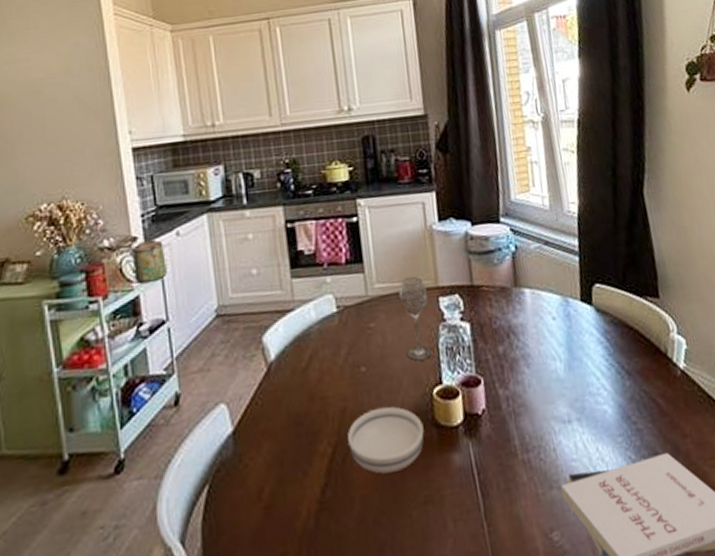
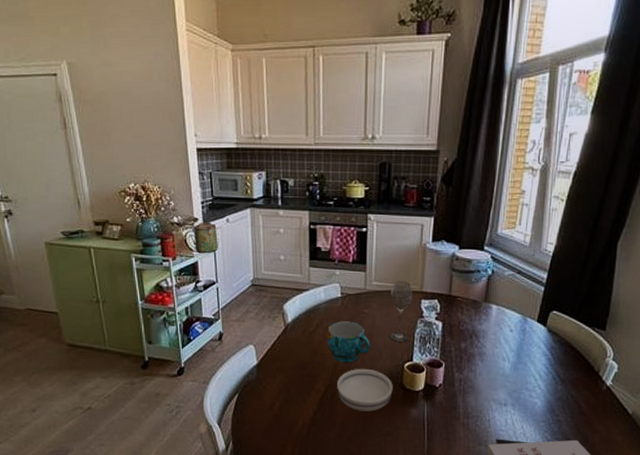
cup: none [325,343,386,405] -> present [327,321,371,363]

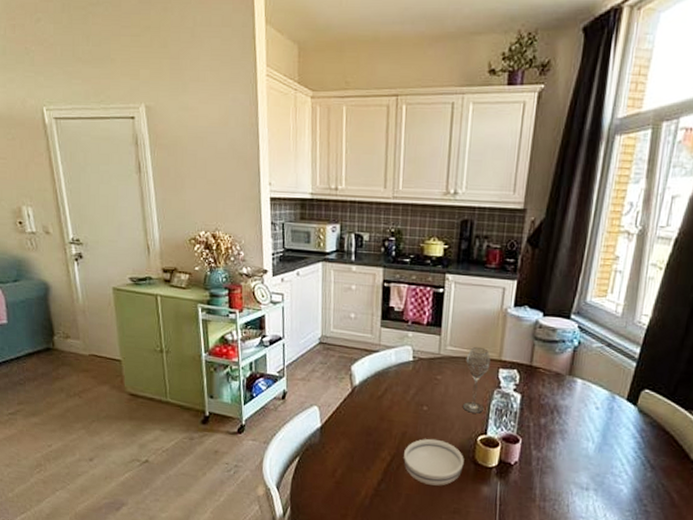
canister: present [193,222,218,253] -> none [262,274,287,307]
cup: present [327,321,371,363] -> none [395,386,443,432]

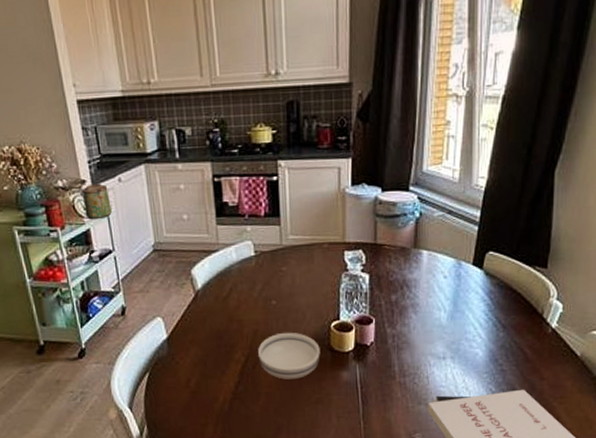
canister: none [262,274,287,307] -> present [81,183,112,219]
wineglass: present [463,347,491,413] -> none [309,232,334,300]

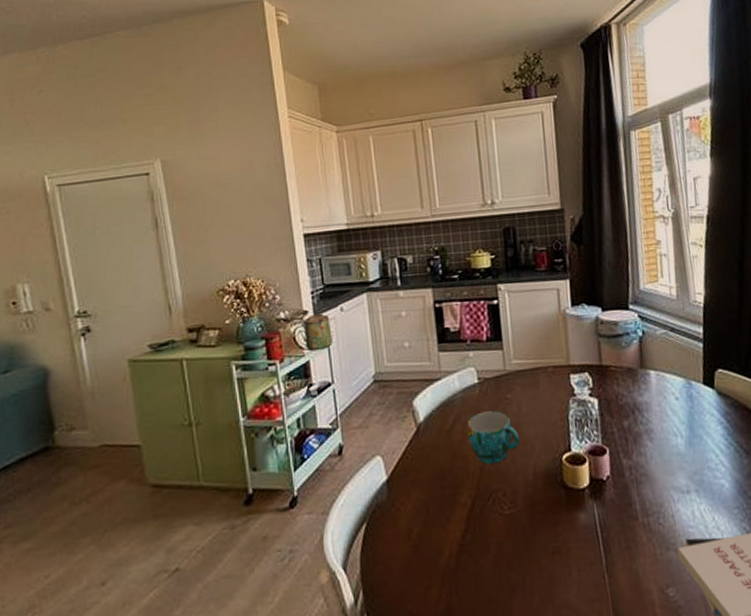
cup: none [243,281,293,328] -> present [467,411,520,464]
bowl: present [258,332,320,380] -> none [485,467,554,526]

